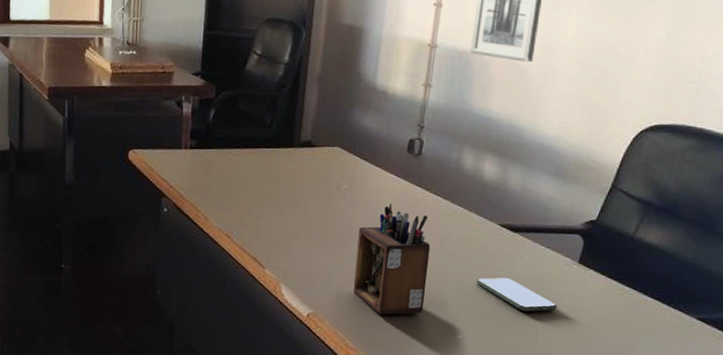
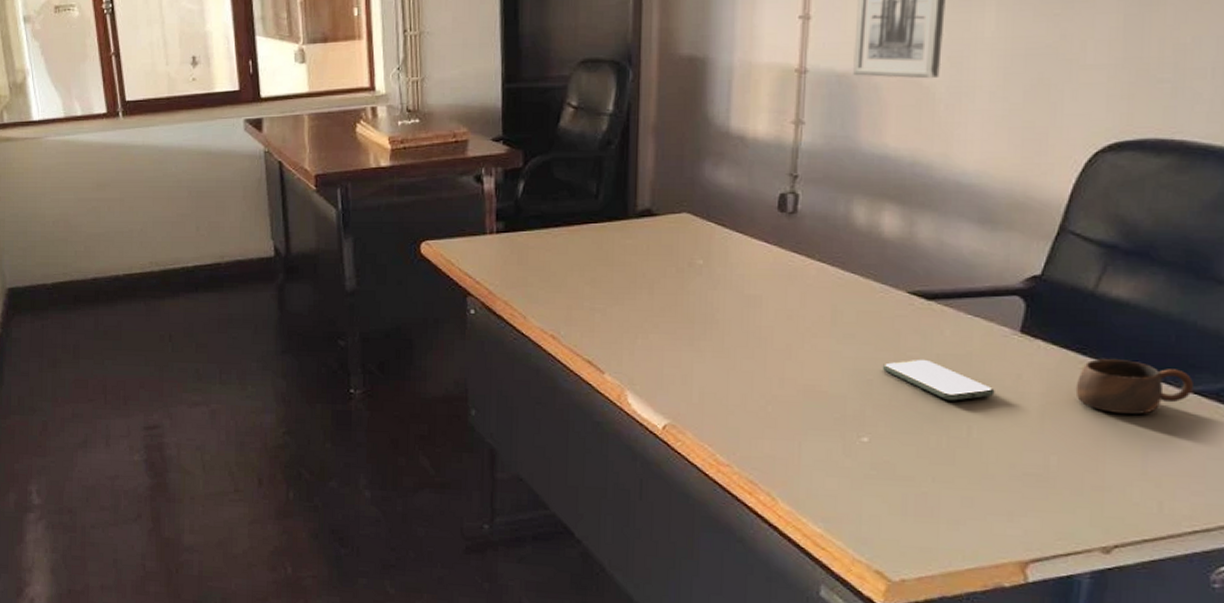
desk organizer: present [353,203,431,315] -> none [720,277,818,420]
cup: none [615,288,699,333] -> present [1075,359,1193,414]

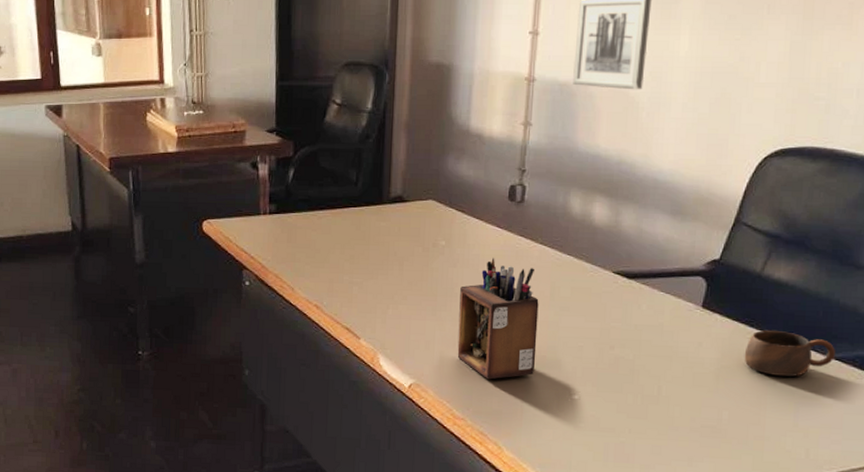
desk organizer: none [720,277,818,420] -> present [457,257,539,380]
smartphone: present [882,359,995,401] -> none [590,329,681,365]

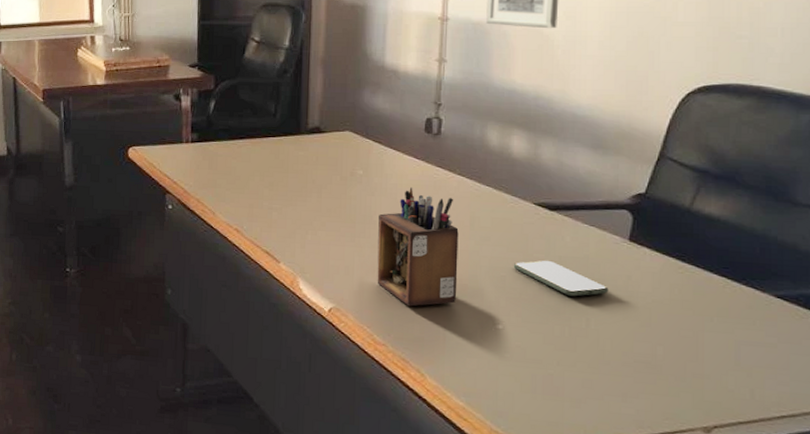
smartphone: none [590,329,681,365] -> present [513,260,609,297]
cup: present [744,330,835,377] -> none [677,265,776,314]

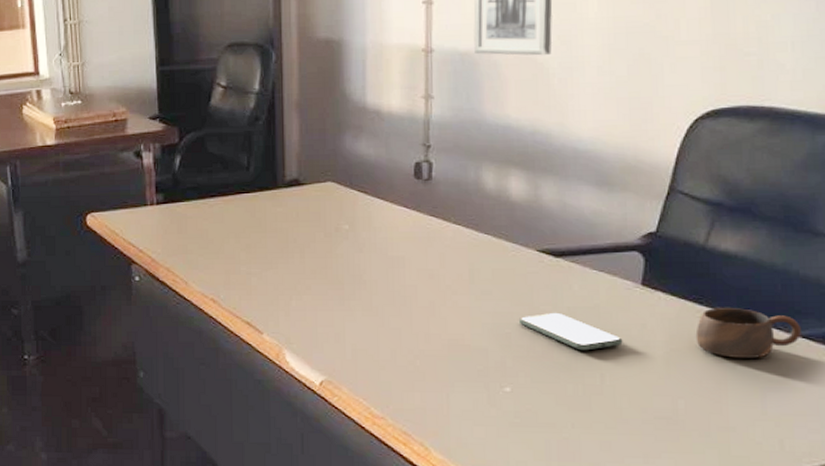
desk organizer: present [377,186,459,307] -> none [369,239,459,373]
cup: none [677,265,776,314] -> present [695,308,801,358]

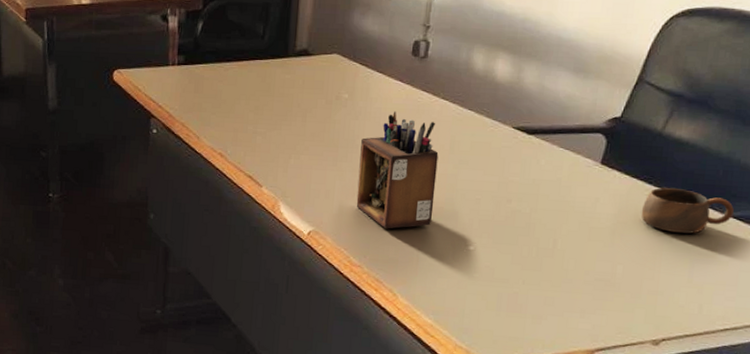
desk organizer: none [369,239,459,373] -> present [356,110,439,229]
smartphone: present [518,312,623,351] -> none [488,183,577,219]

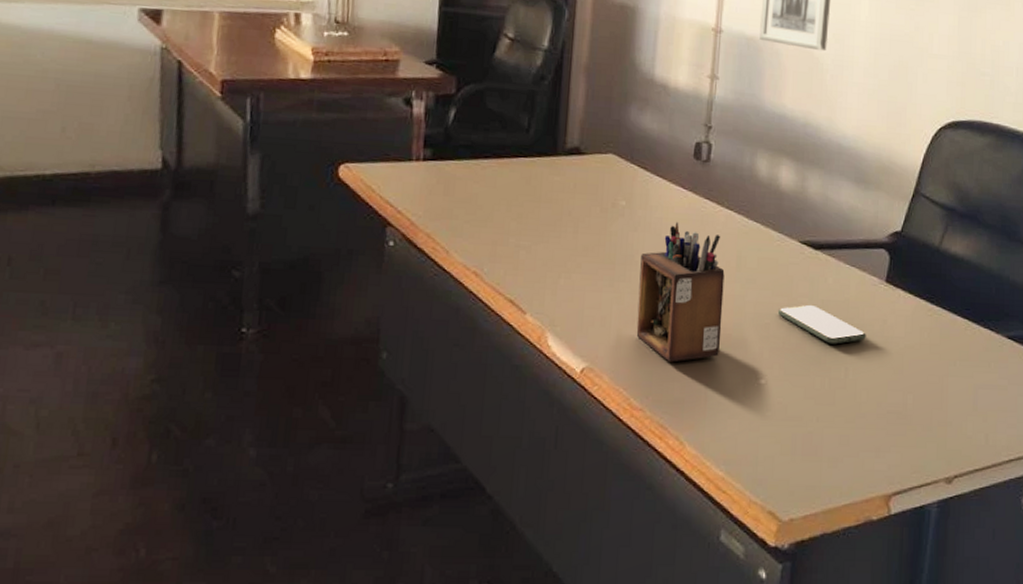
smartphone: none [488,183,577,219] -> present [777,304,866,344]
cup: present [641,188,734,234] -> none [926,307,1008,356]

